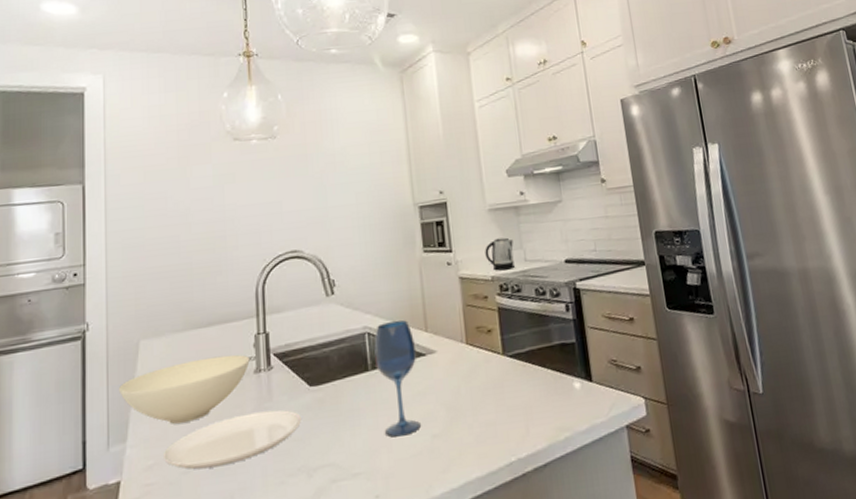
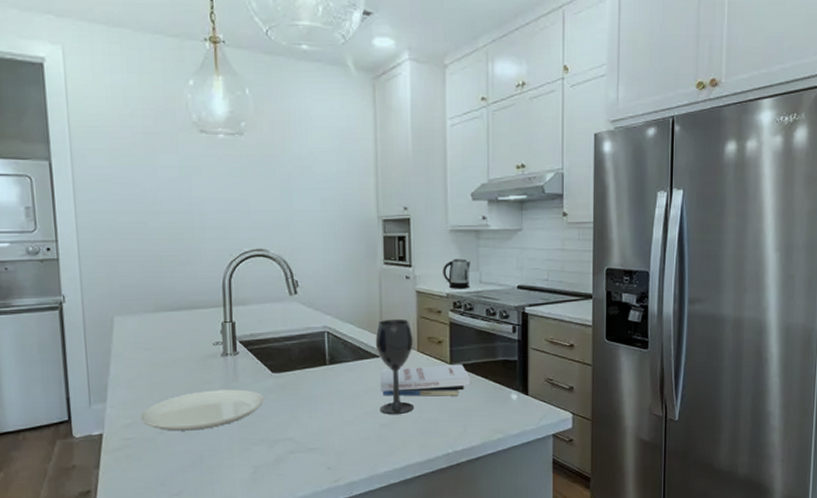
bowl: present [118,354,250,425] -> none [96,338,217,393]
wineglass: present [374,320,421,437] -> none [332,324,372,423]
wine glass: none [419,309,468,422] -> present [375,319,414,414]
books: none [427,353,527,401] -> present [380,364,470,397]

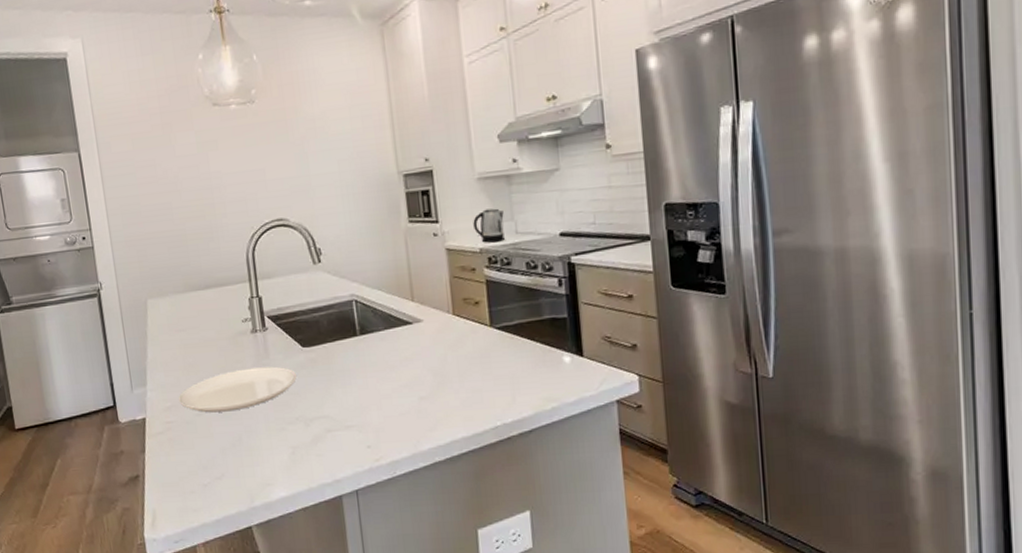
wine glass: present [375,319,414,414] -> none [406,280,454,386]
books: present [380,364,470,397] -> none [414,326,515,366]

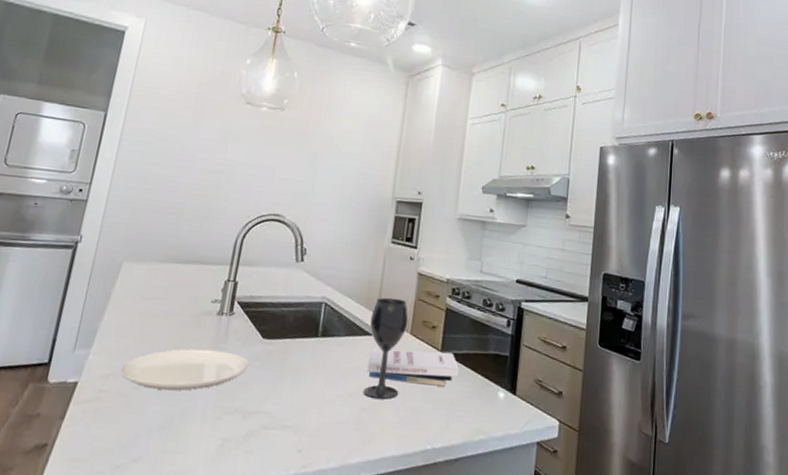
wine glass: none [406,280,454,386] -> present [363,297,409,399]
books: none [414,326,515,366] -> present [367,347,459,387]
kettle: present [473,208,505,243] -> none [446,246,474,277]

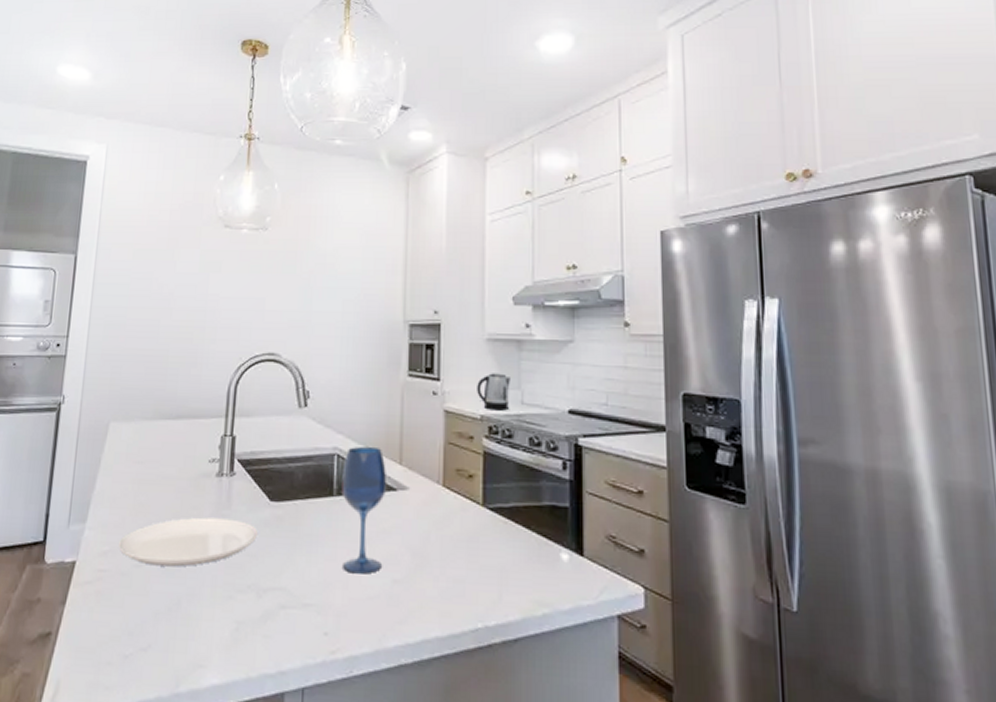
wineglass: none [320,297,365,403] -> present [341,447,387,574]
wine glass: present [363,297,409,399] -> none [392,443,439,568]
books: present [367,347,459,387] -> none [395,505,508,549]
kettle: none [446,246,474,277] -> present [477,373,510,411]

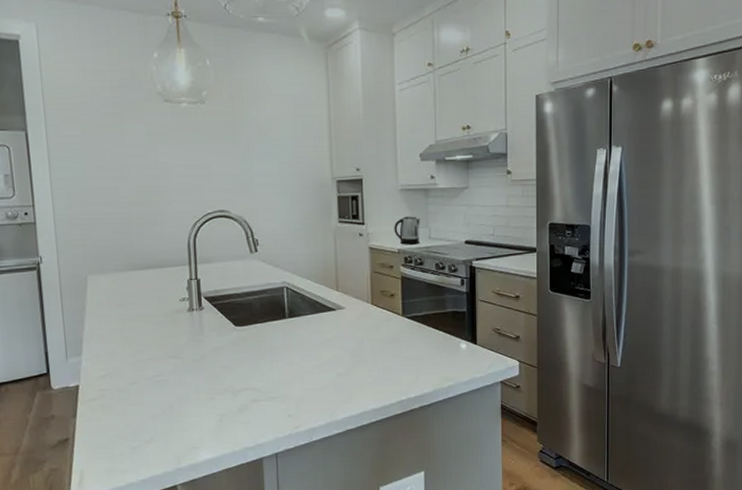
plate: present [118,517,257,567] -> none [112,342,228,382]
wineglass: present [341,447,387,574] -> none [291,280,328,372]

